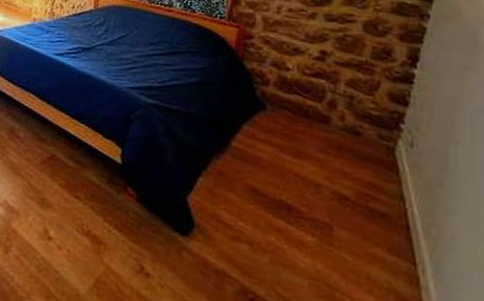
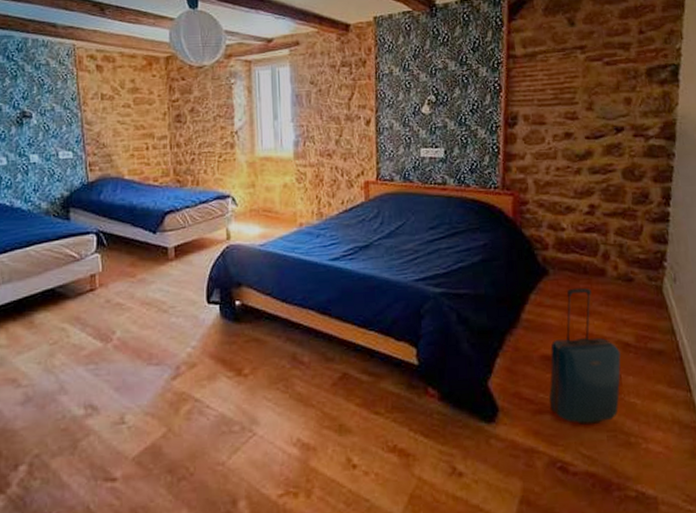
suitcase: none [248,128,335,269] -> present [548,287,621,425]

